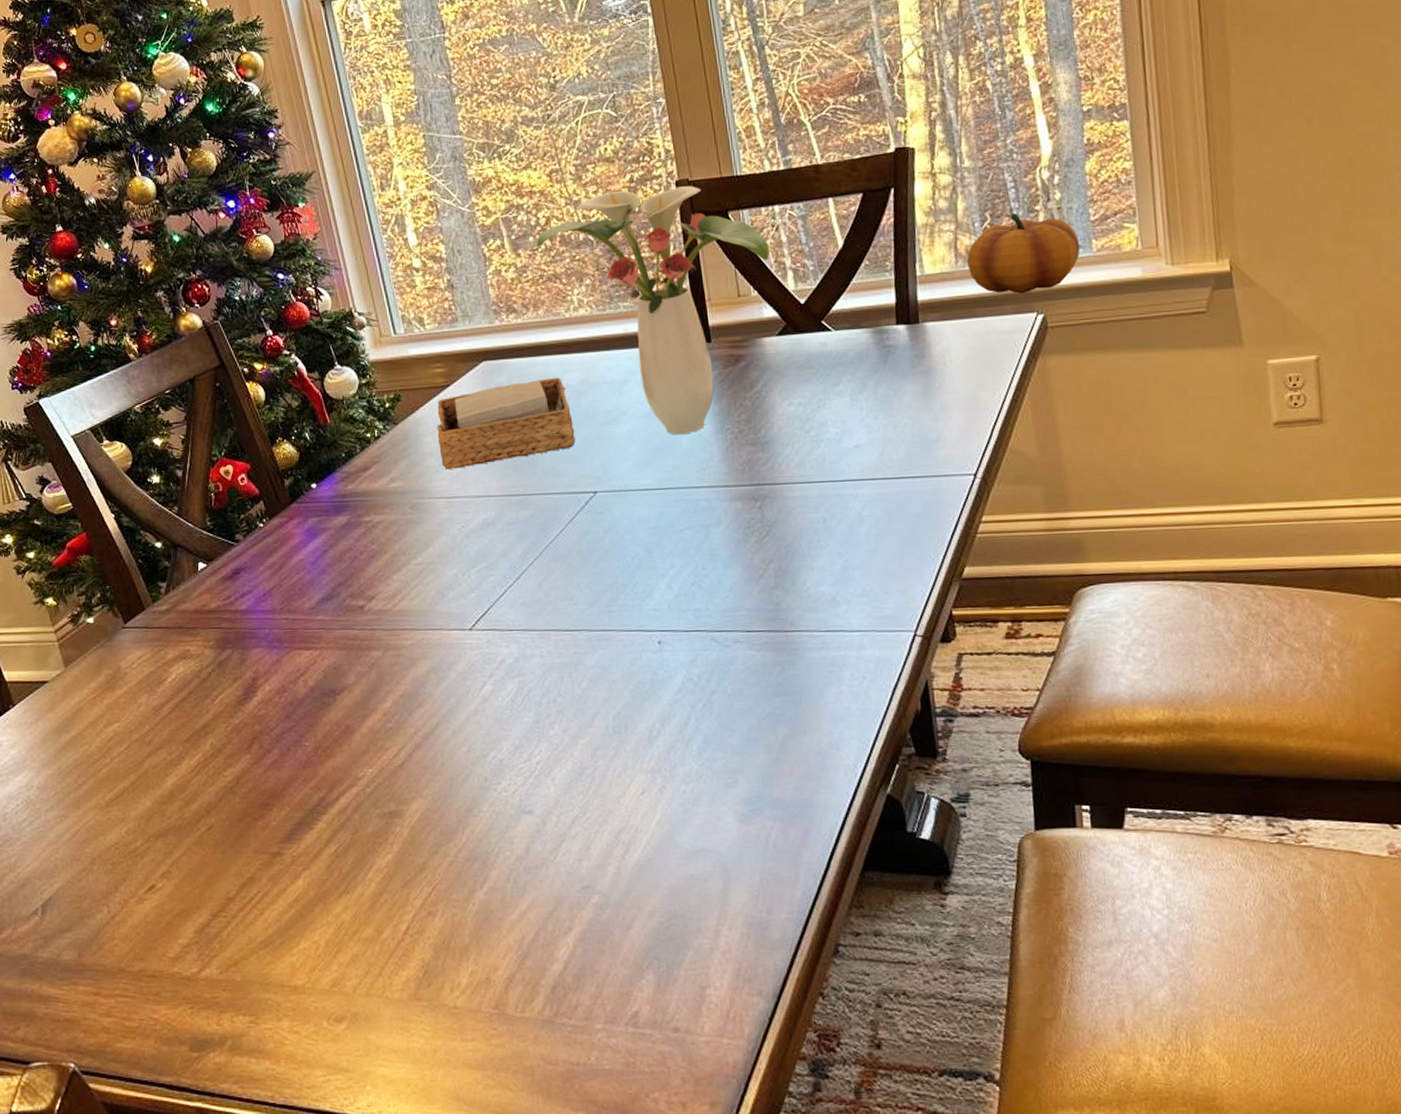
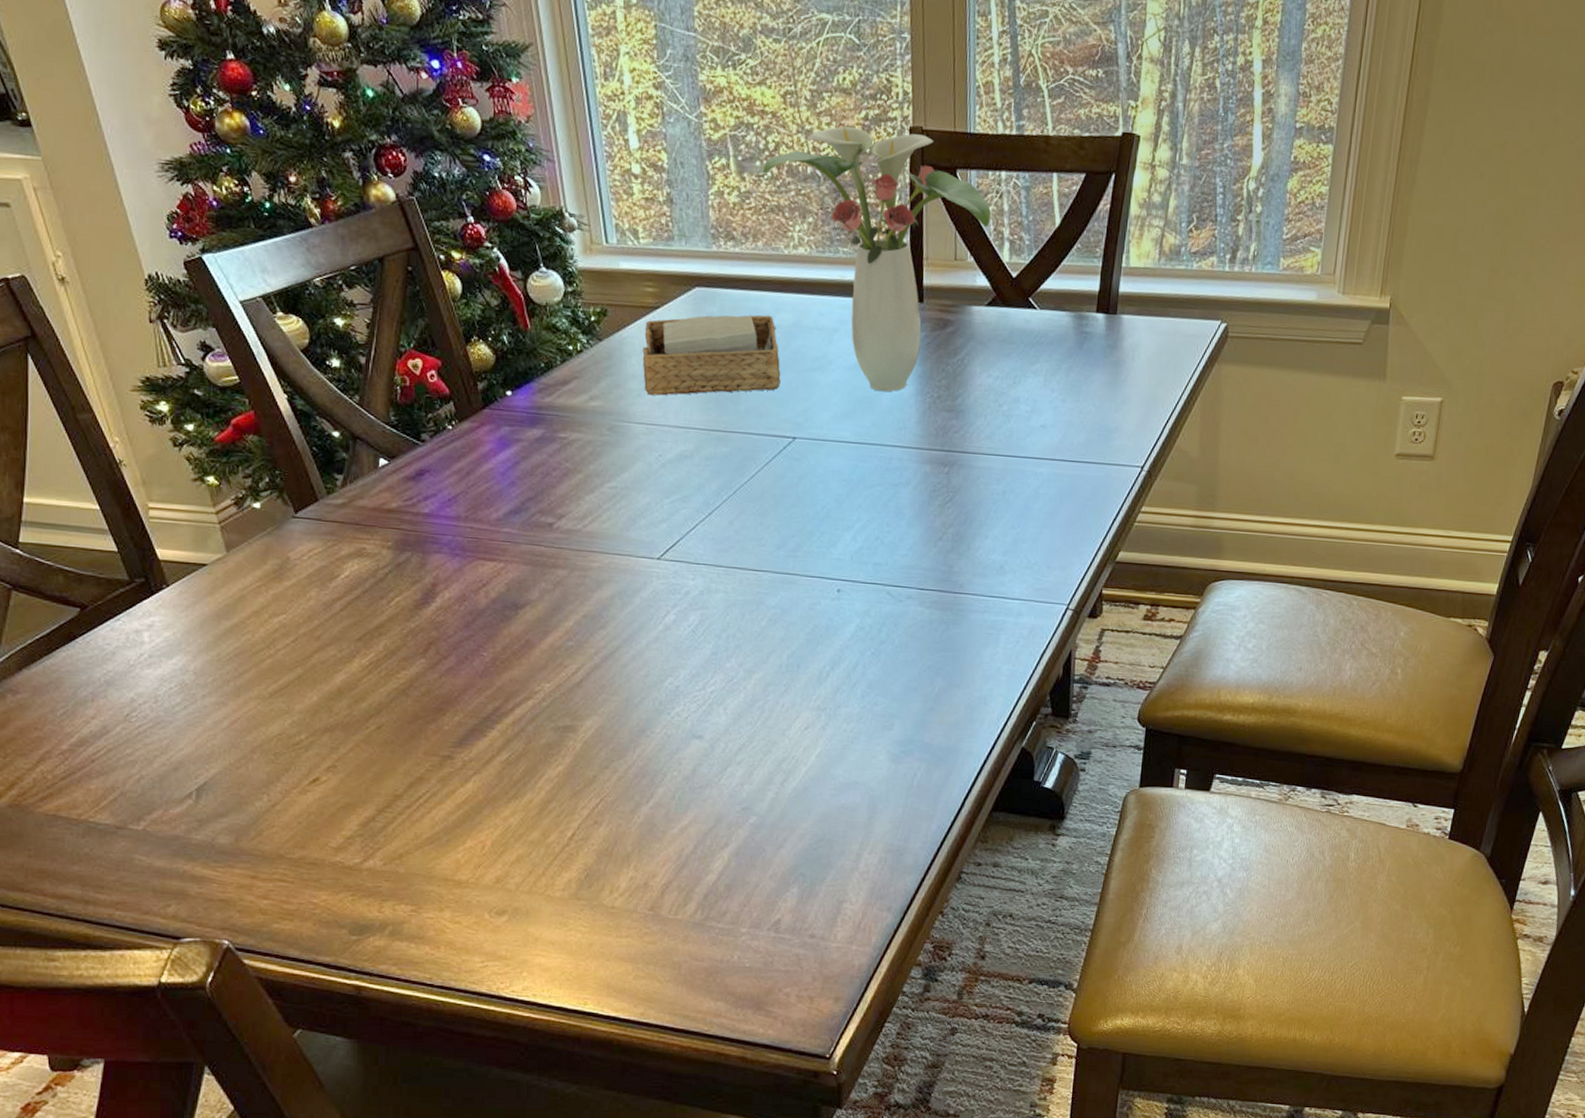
decorative pumpkin: present [966,213,1081,294] -> none [1168,219,1270,301]

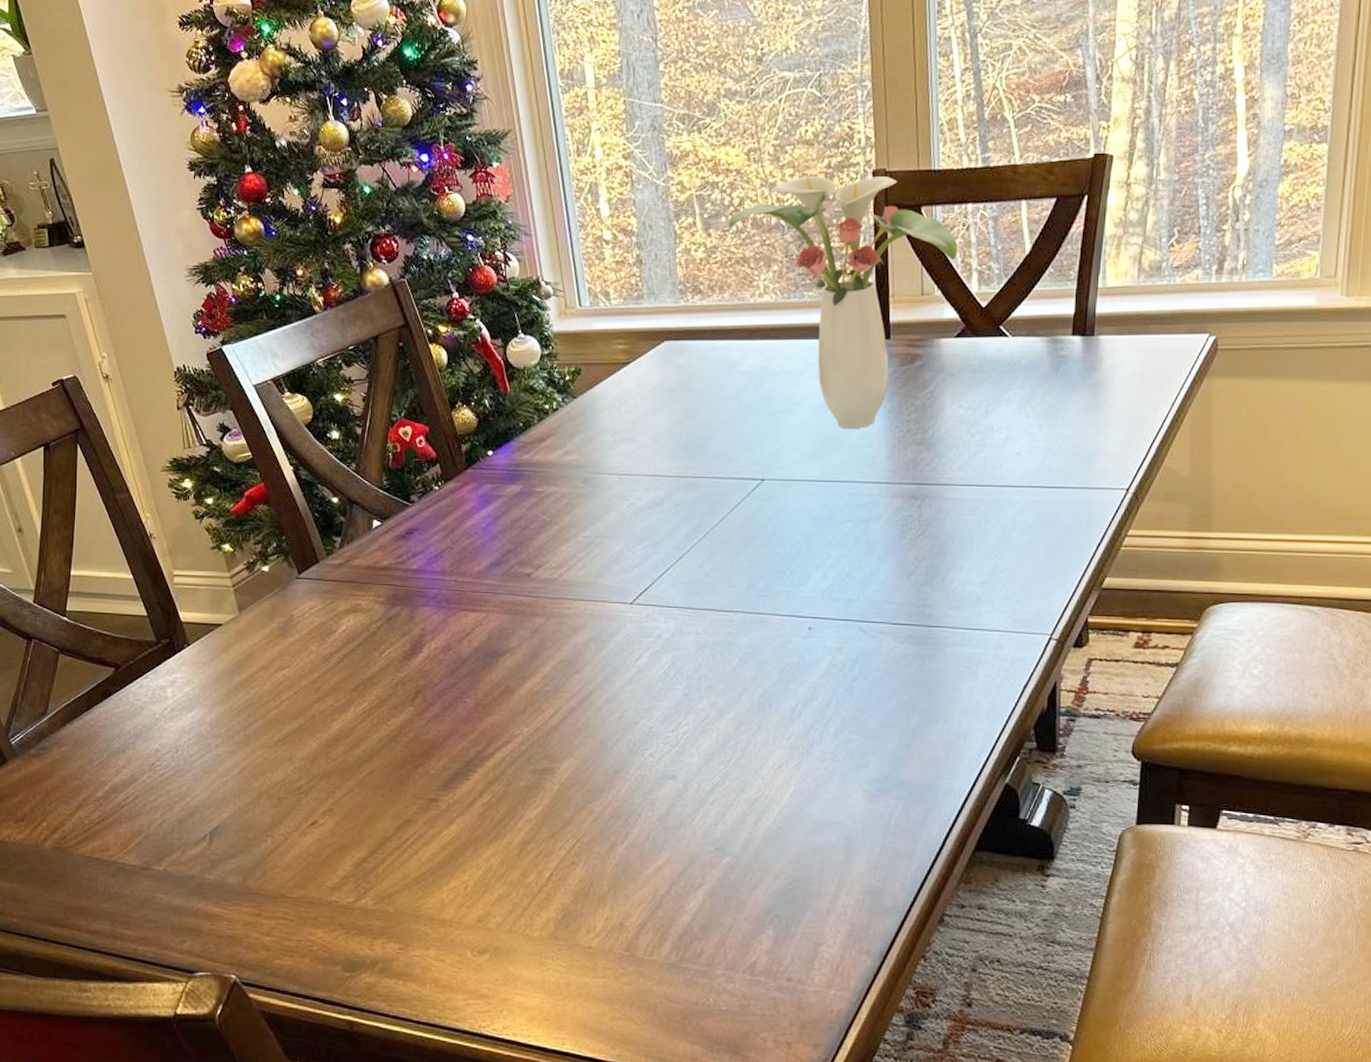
napkin holder: present [642,315,781,396] -> none [614,363,749,447]

